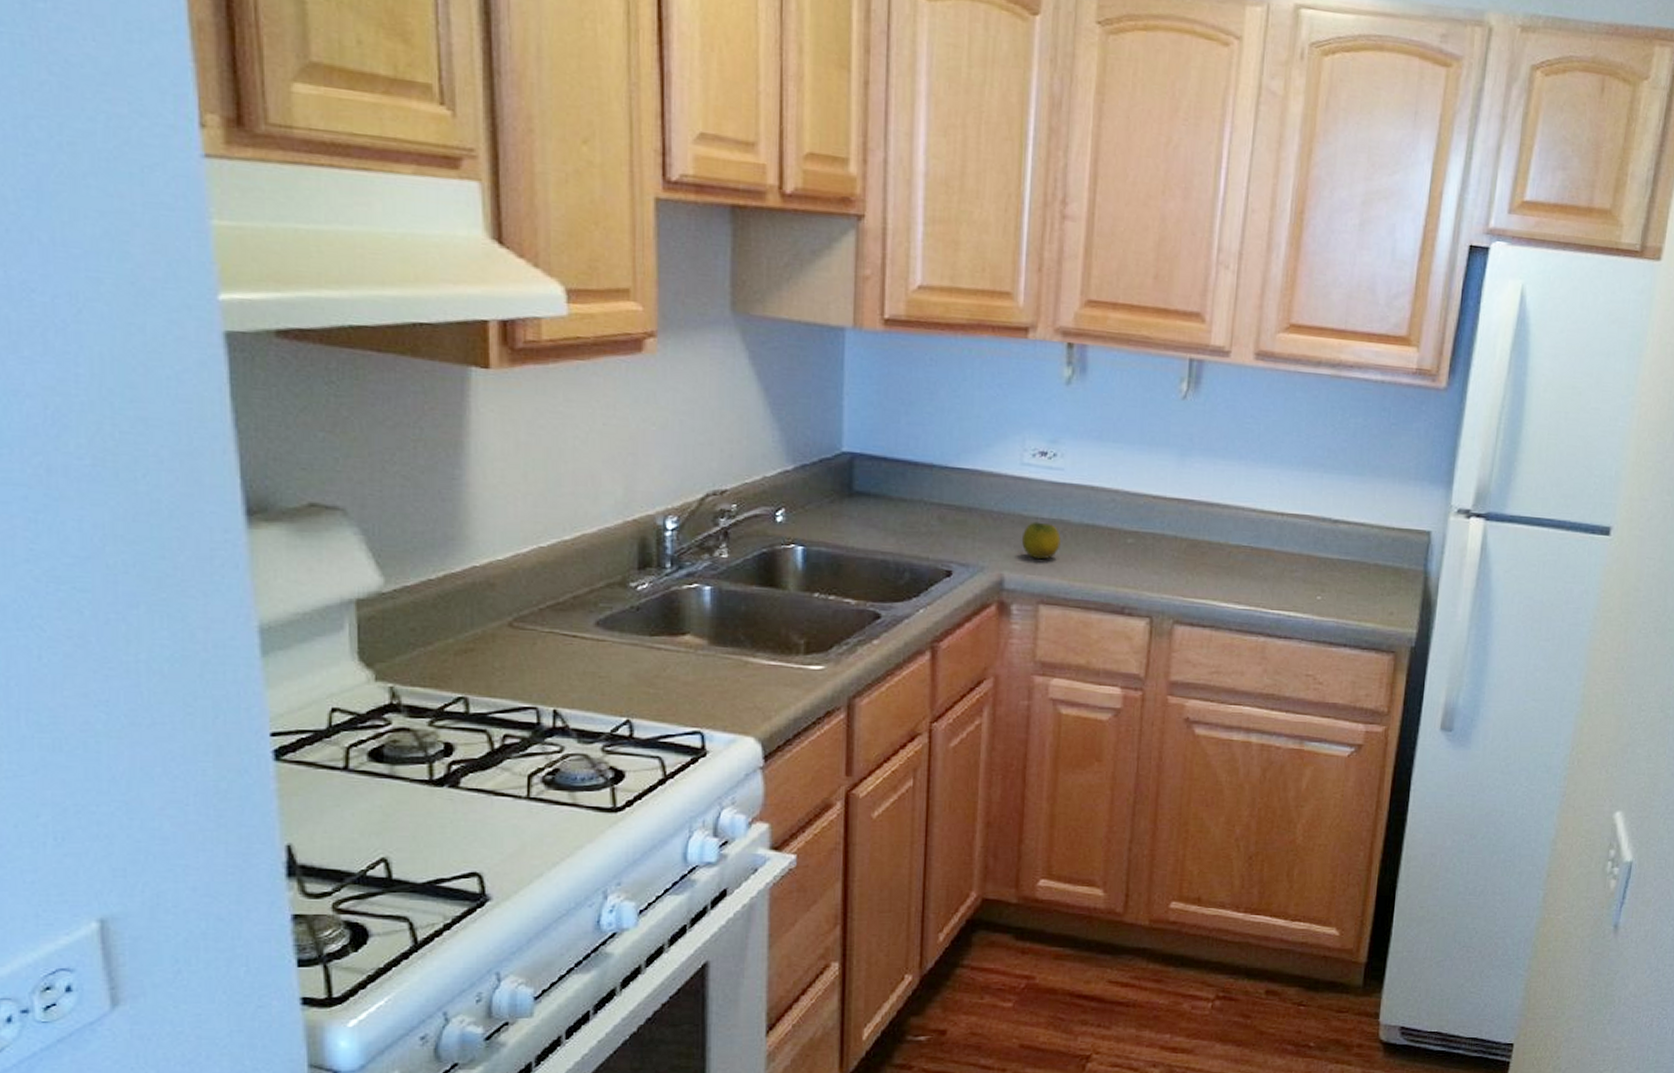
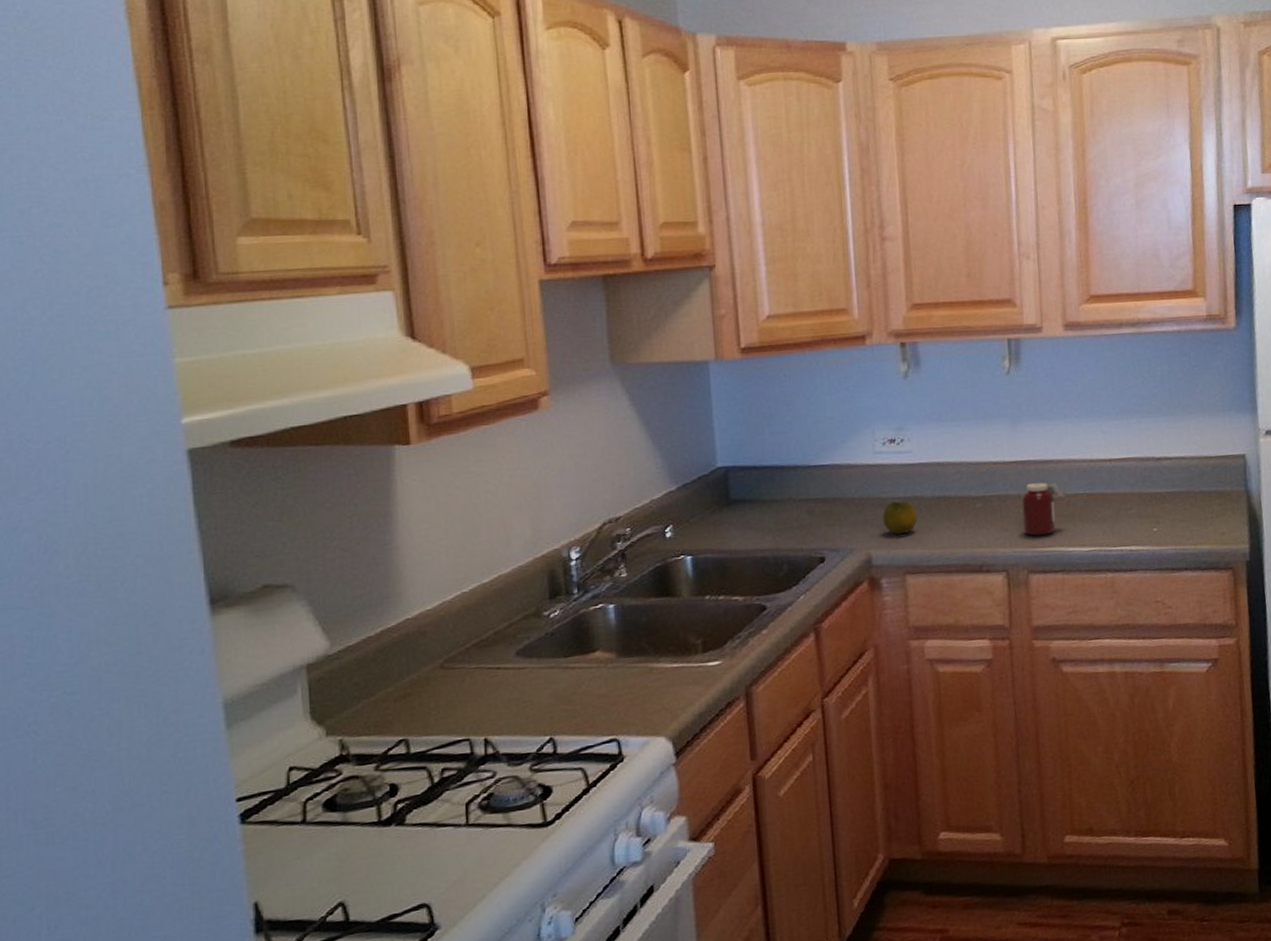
jar: none [1175,525,1227,585] -> present [1021,482,1065,536]

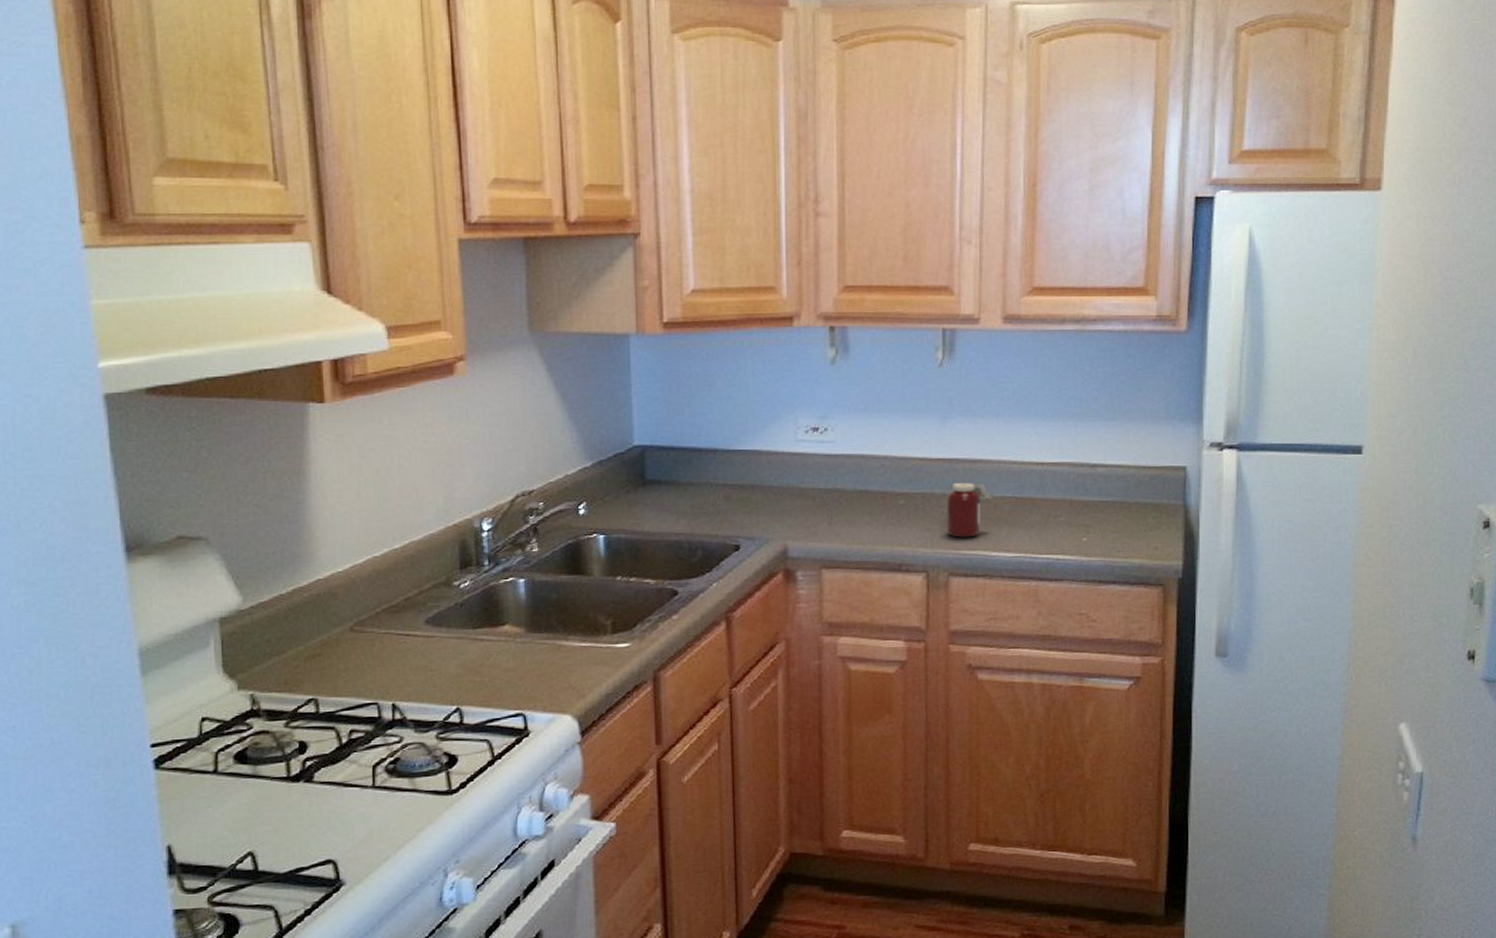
fruit: present [882,501,918,534] -> none [801,492,837,526]

